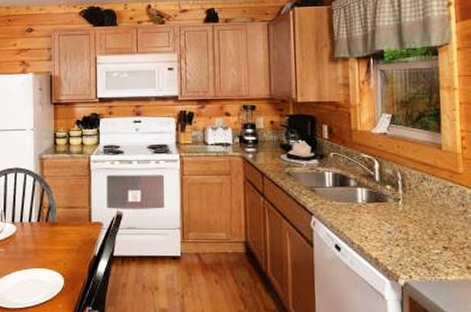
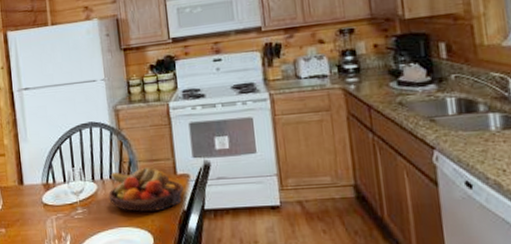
fruit bowl: none [26,213,97,255] -> present [108,167,184,212]

